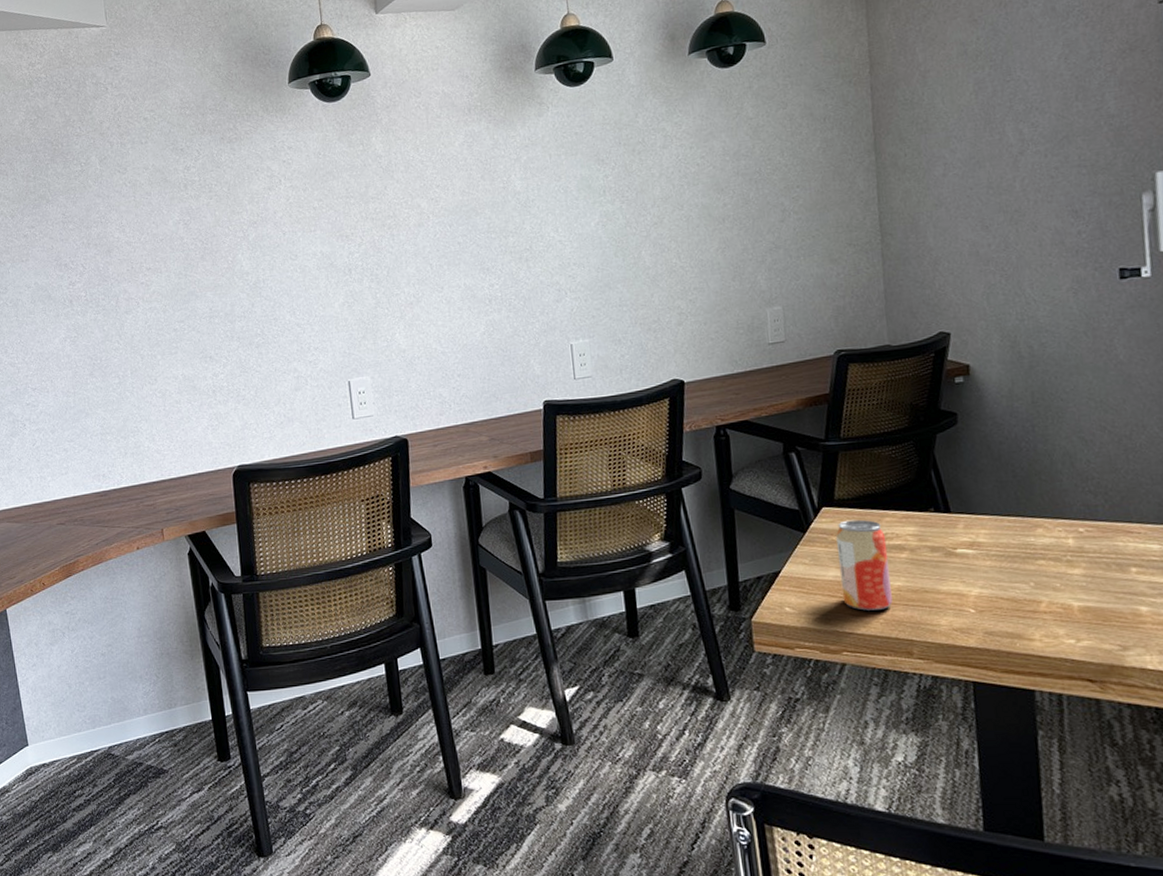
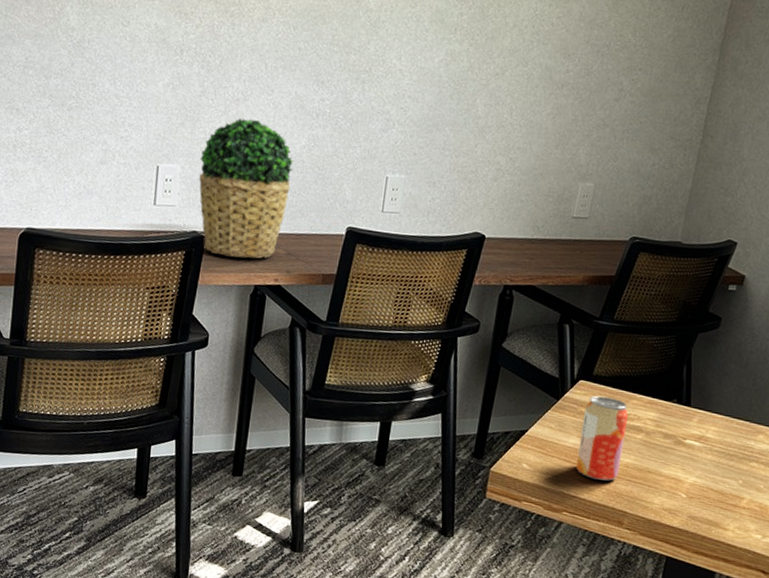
potted plant: none [387,318,480,454] -> present [199,118,293,259]

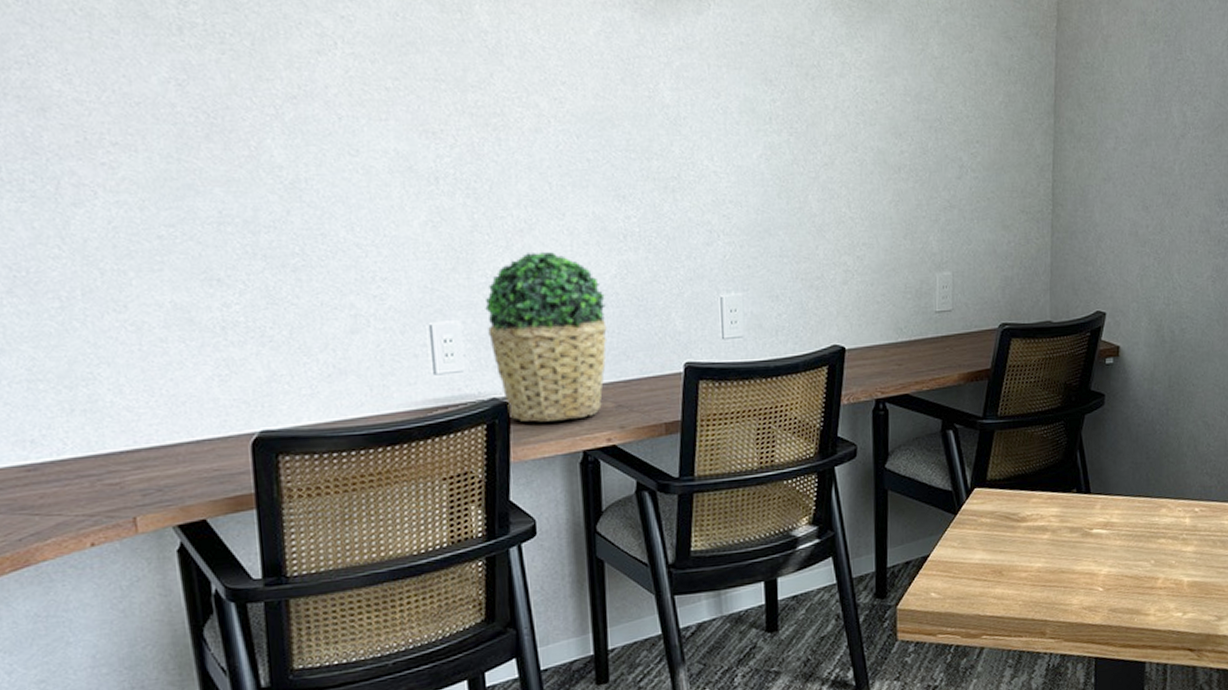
beverage can: present [575,396,629,481] -> none [985,500,1032,593]

